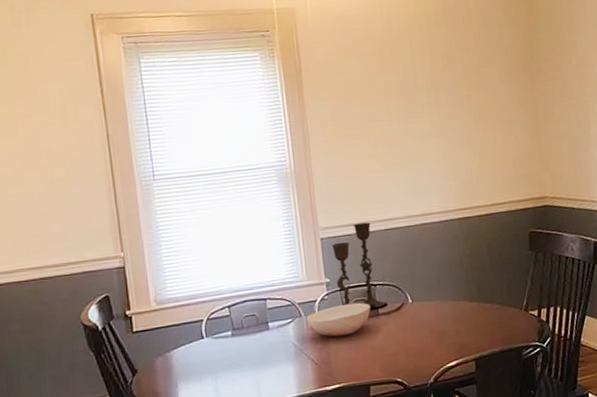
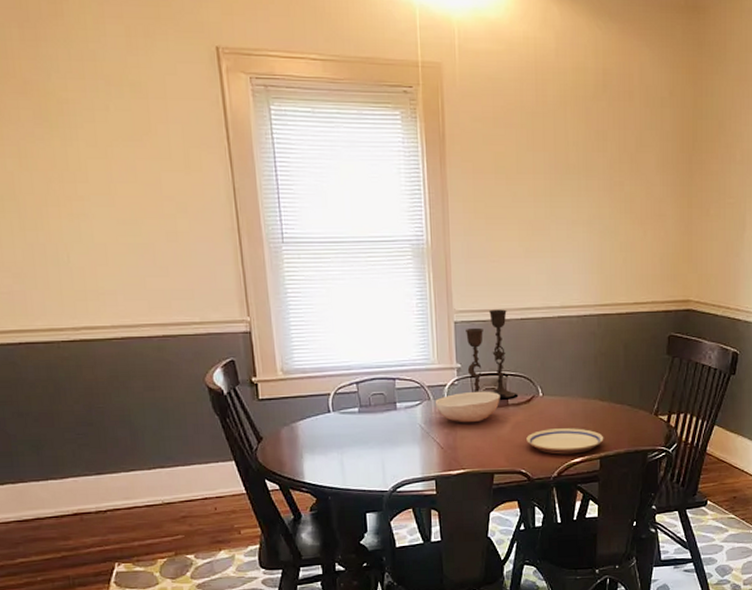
plate: none [400,331,477,360] -> present [526,428,604,455]

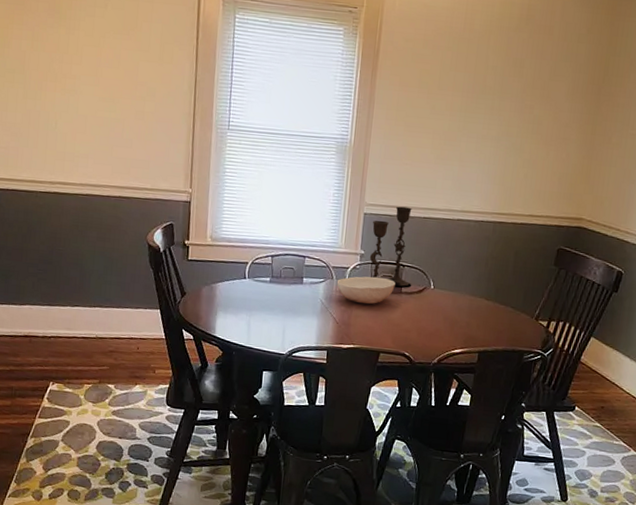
plate: present [526,428,604,455] -> none [413,319,485,346]

